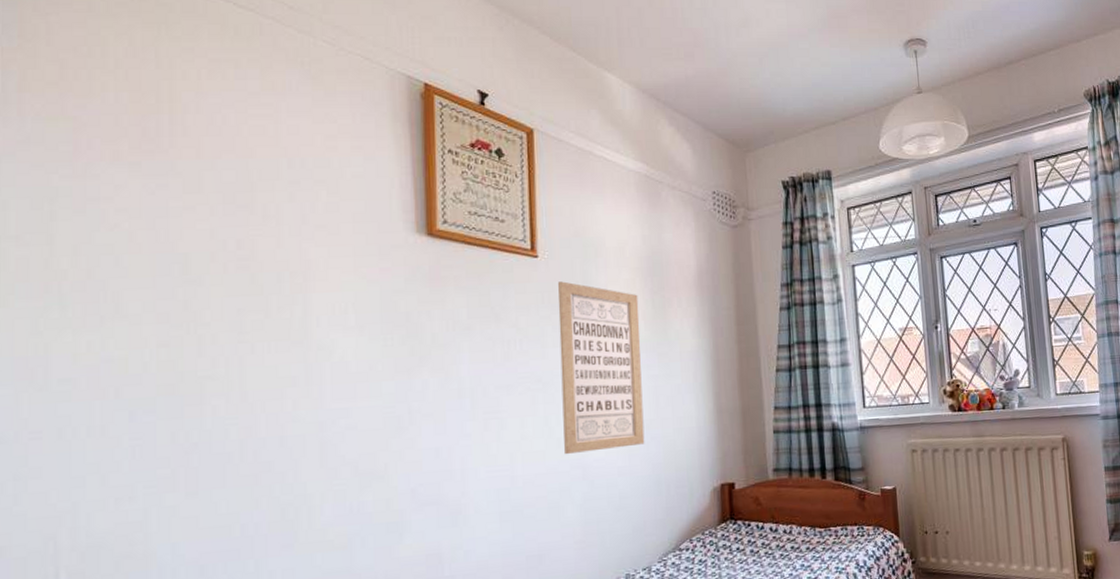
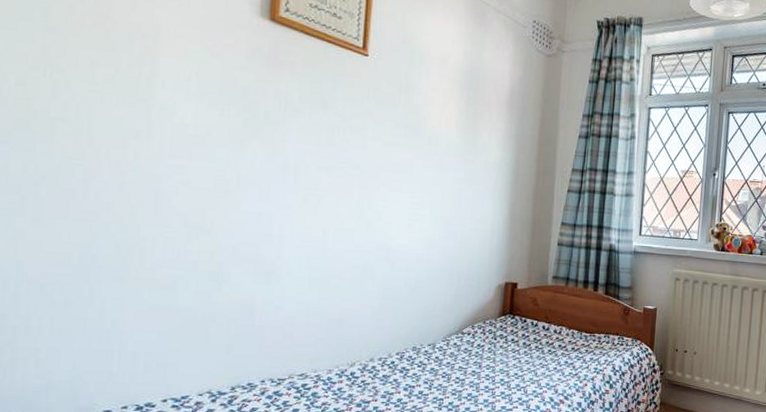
wall art: present [558,281,645,455] -> none [372,81,454,238]

